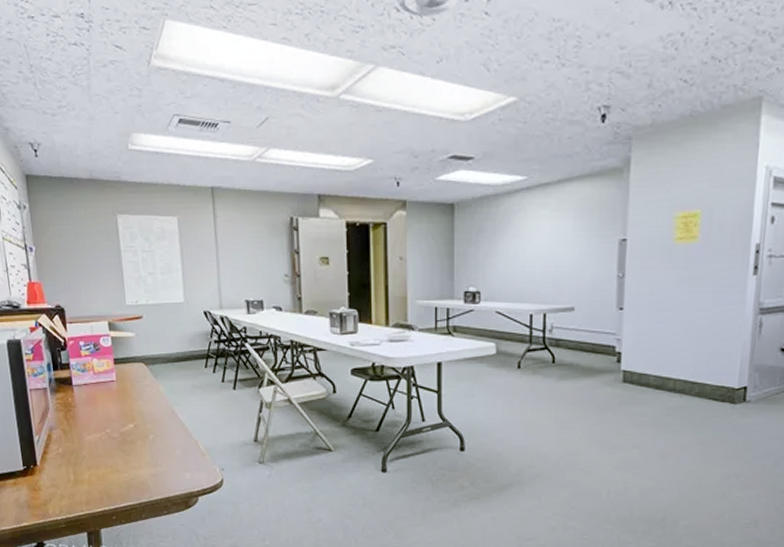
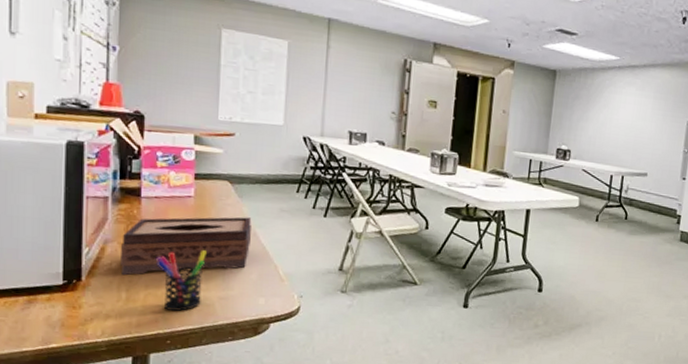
tissue box: none [63,396,171,459] -> present [121,217,252,276]
pen holder: none [92,431,136,489] -> present [155,250,207,311]

